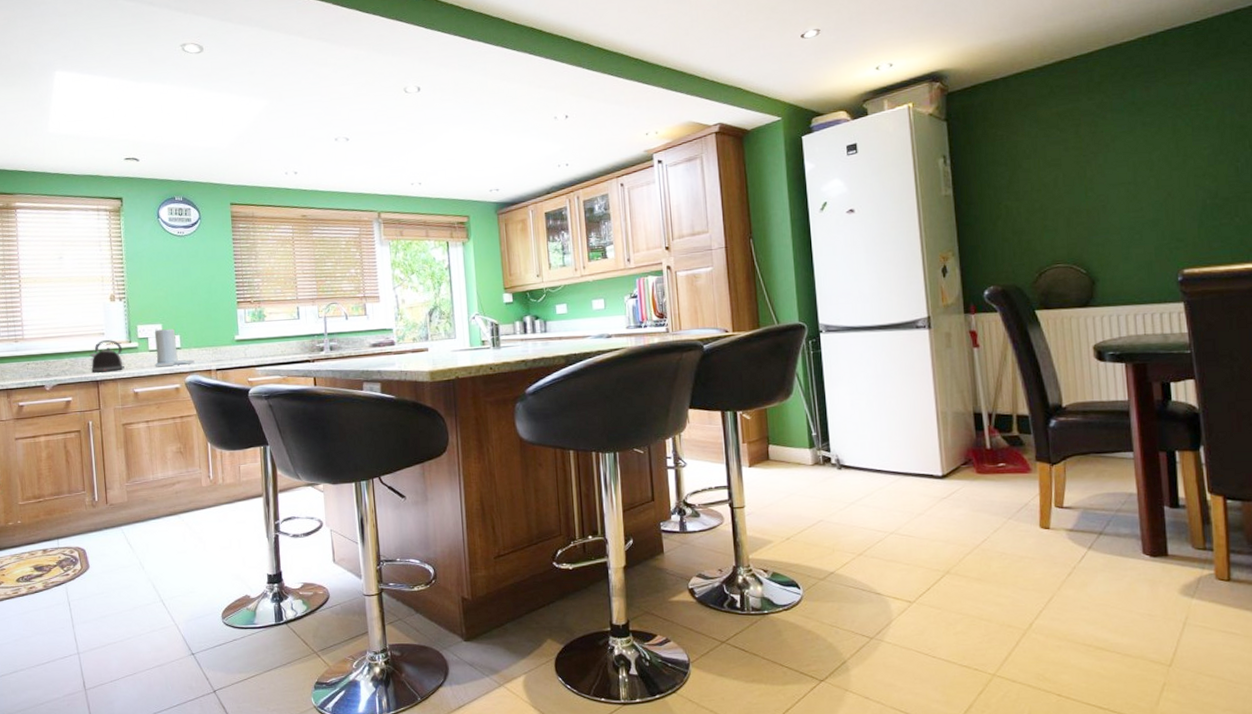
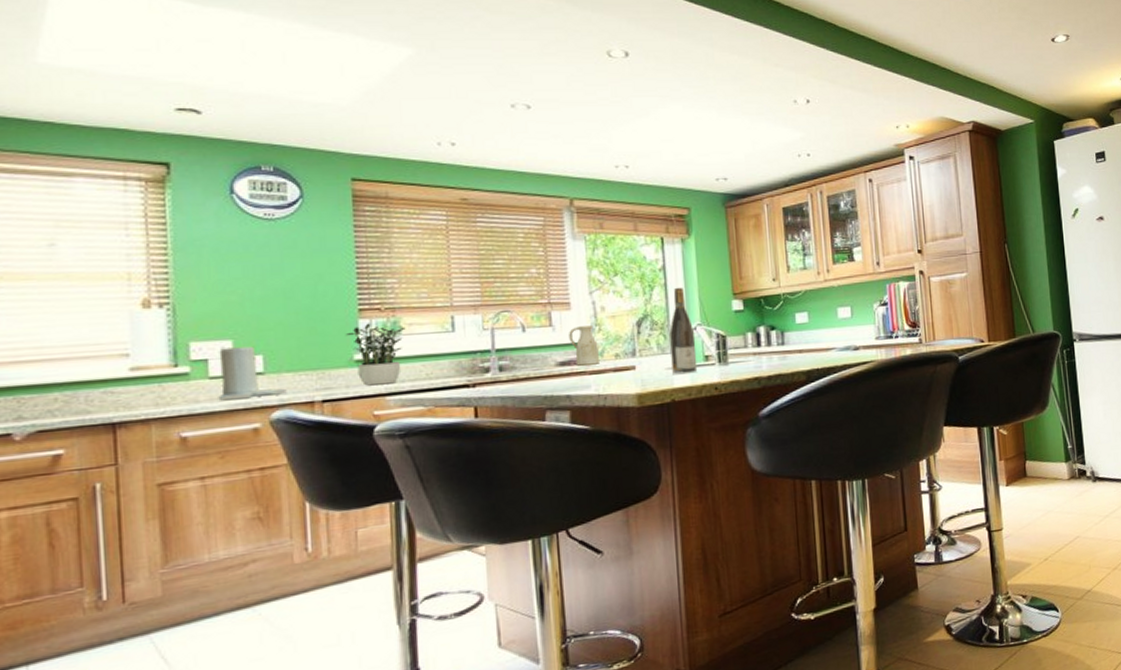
kettle: present [89,340,125,373] -> none [100,363,164,412]
potted plant: none [230,312,267,359] -> present [346,323,406,386]
ceramic pitcher: none [379,315,401,347] -> present [569,325,599,366]
wine bottle: none [454,283,476,355] -> present [669,287,698,374]

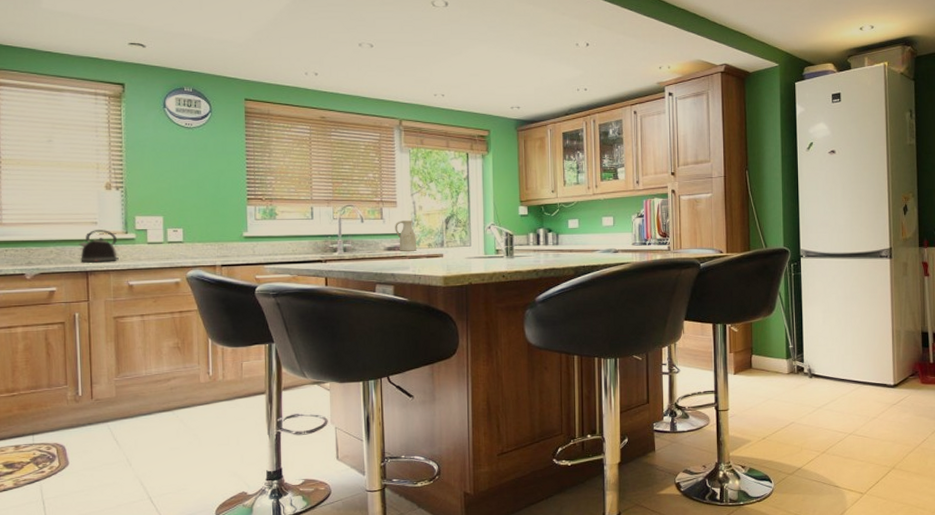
kettle: none [100,363,164,412] -> present [79,230,119,263]
paper towel: present [218,346,287,401] -> none [153,222,198,260]
potted plant: present [346,323,406,386] -> none [239,209,279,256]
wine bottle: present [669,287,698,374] -> none [470,193,490,262]

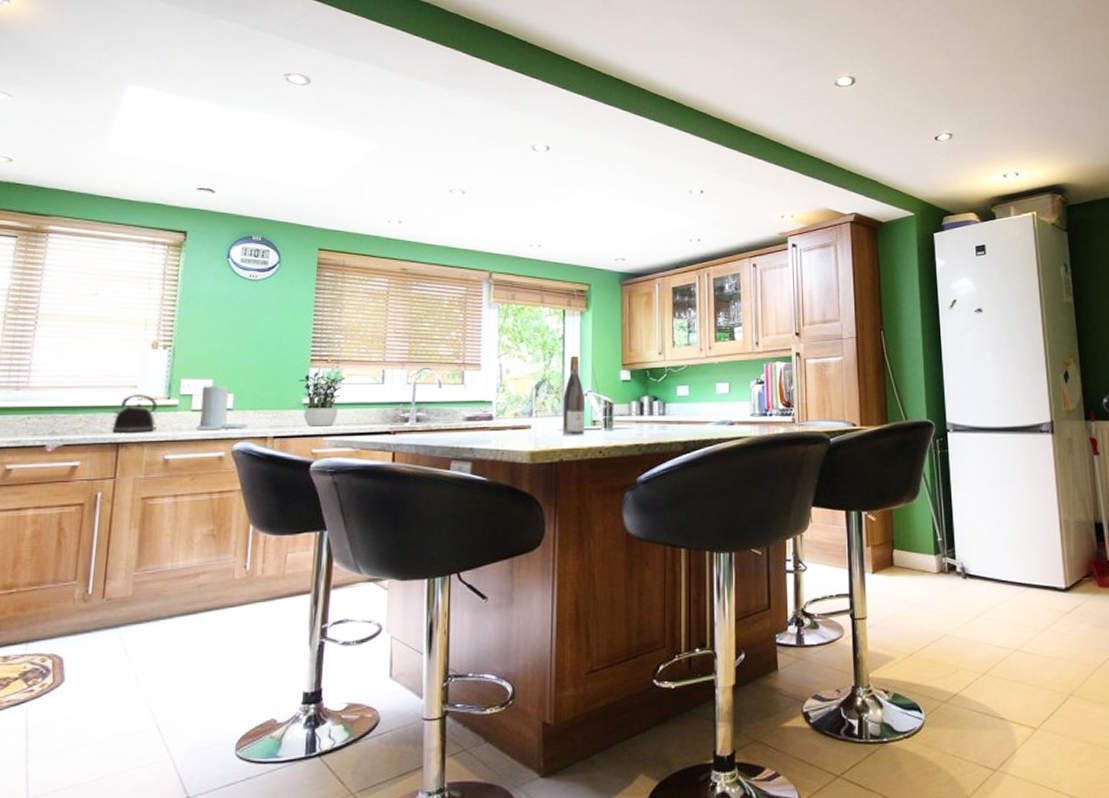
paper towel: none [153,222,198,260] -> present [196,386,248,431]
potted plant: none [239,209,279,256] -> present [299,372,346,427]
ceramic pitcher: present [395,220,416,251] -> none [477,386,501,422]
wine bottle: none [470,193,490,262] -> present [563,355,586,435]

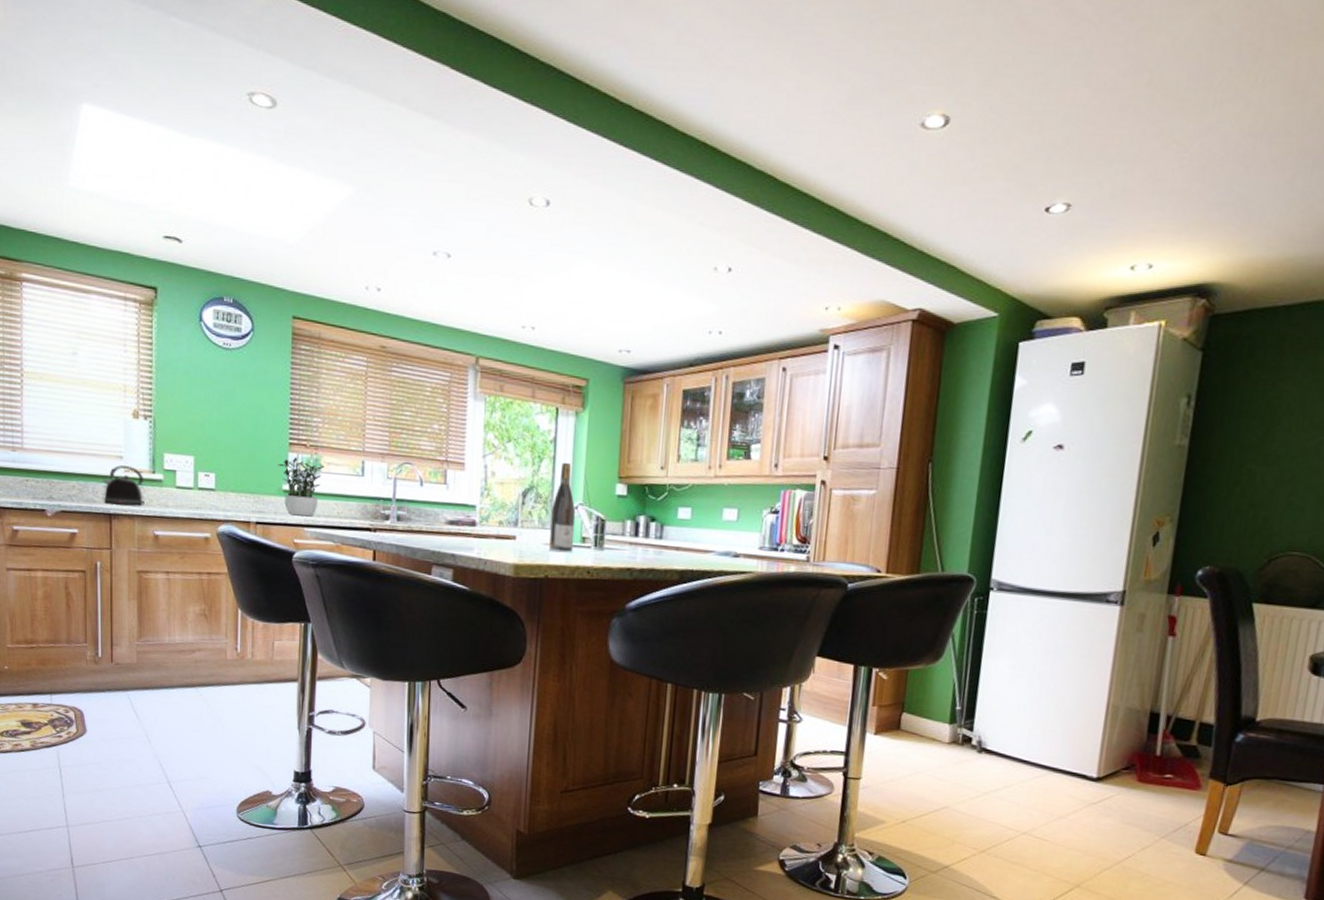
paper towel: present [196,386,248,431] -> none [181,462,231,511]

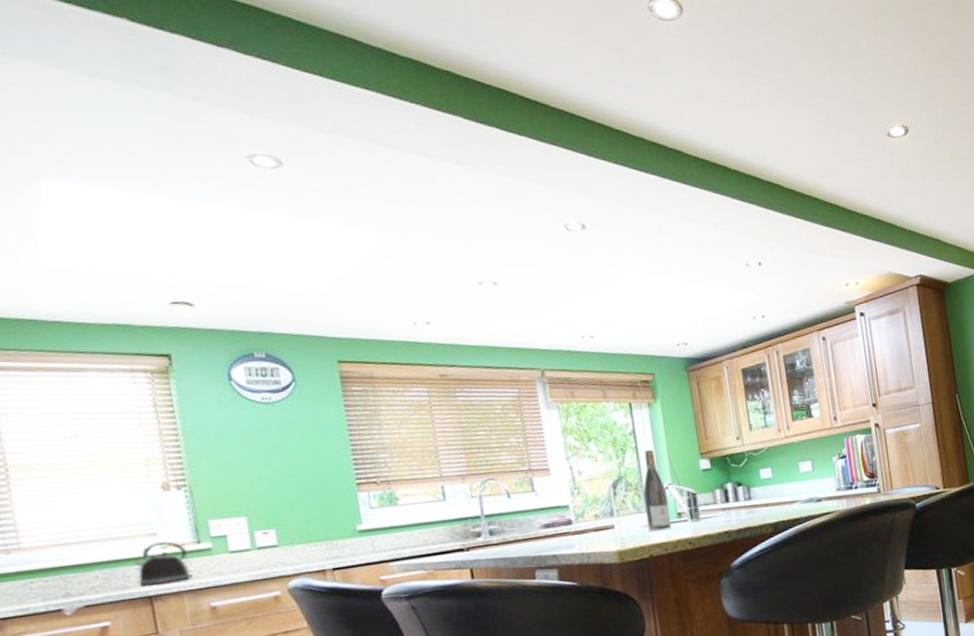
potted plant: present [278,457,325,517] -> none [348,495,401,554]

